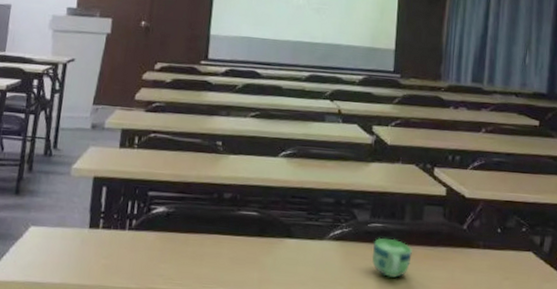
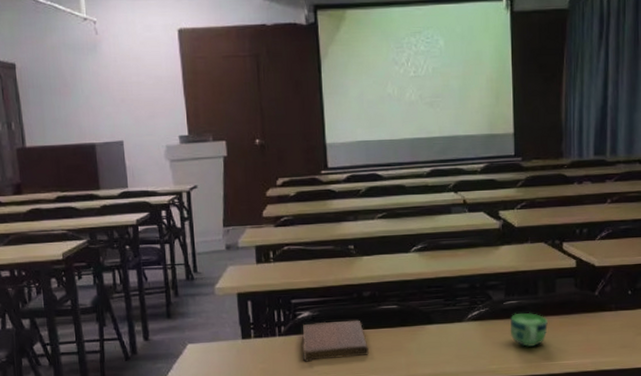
notebook: none [150,220,222,264] -> present [302,320,370,362]

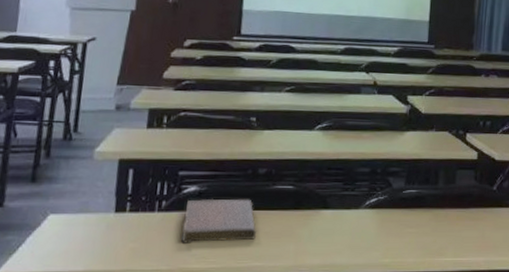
cup: present [510,312,548,347] -> none [406,203,445,240]

